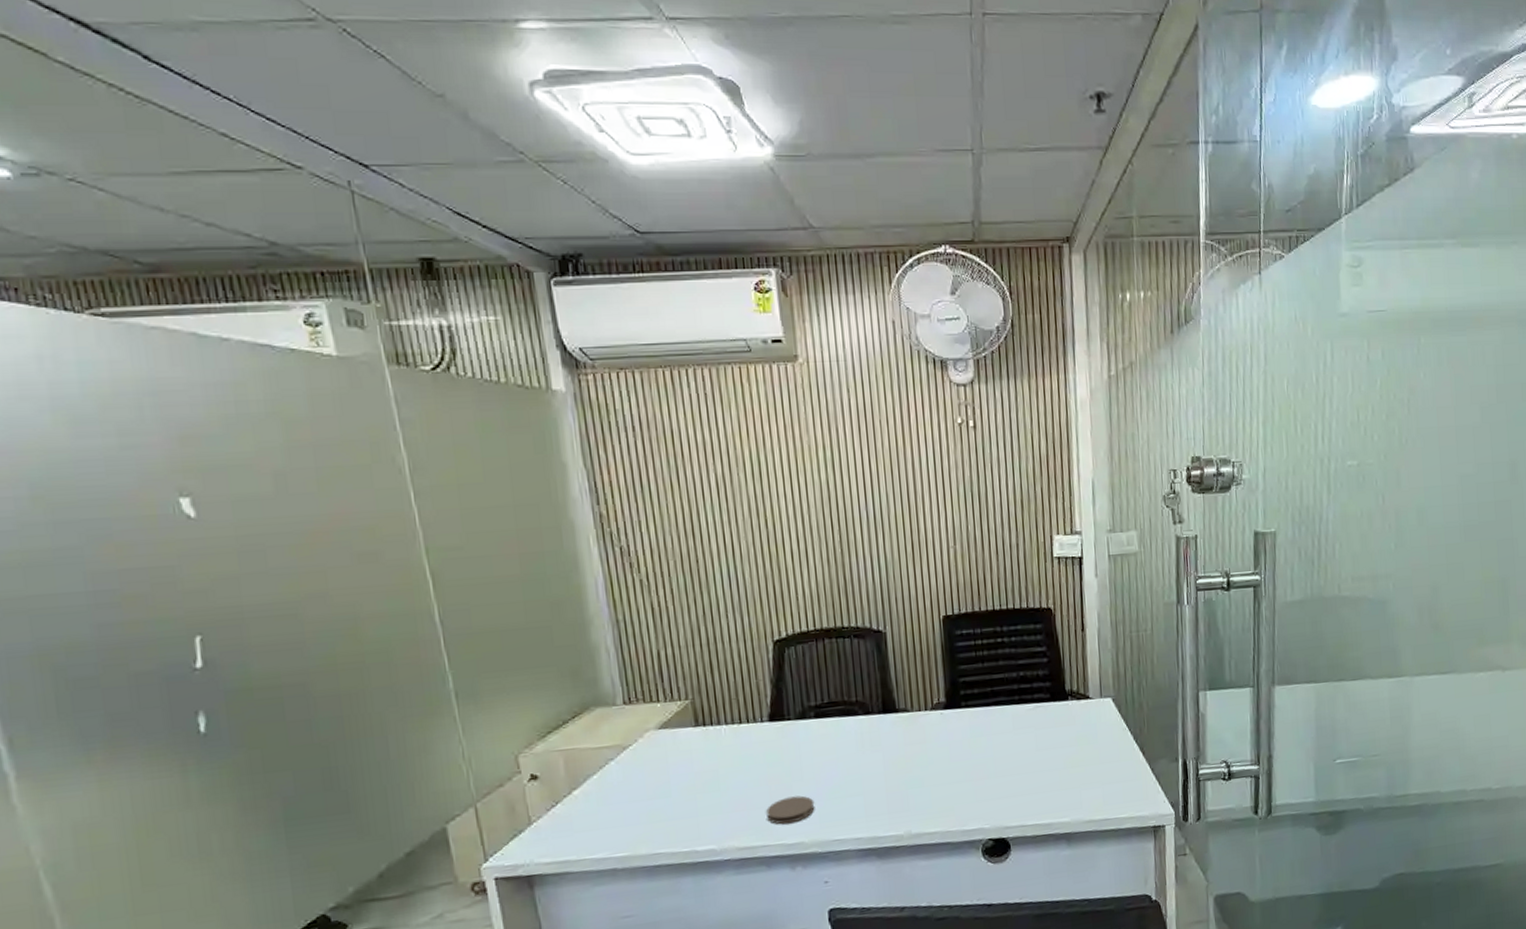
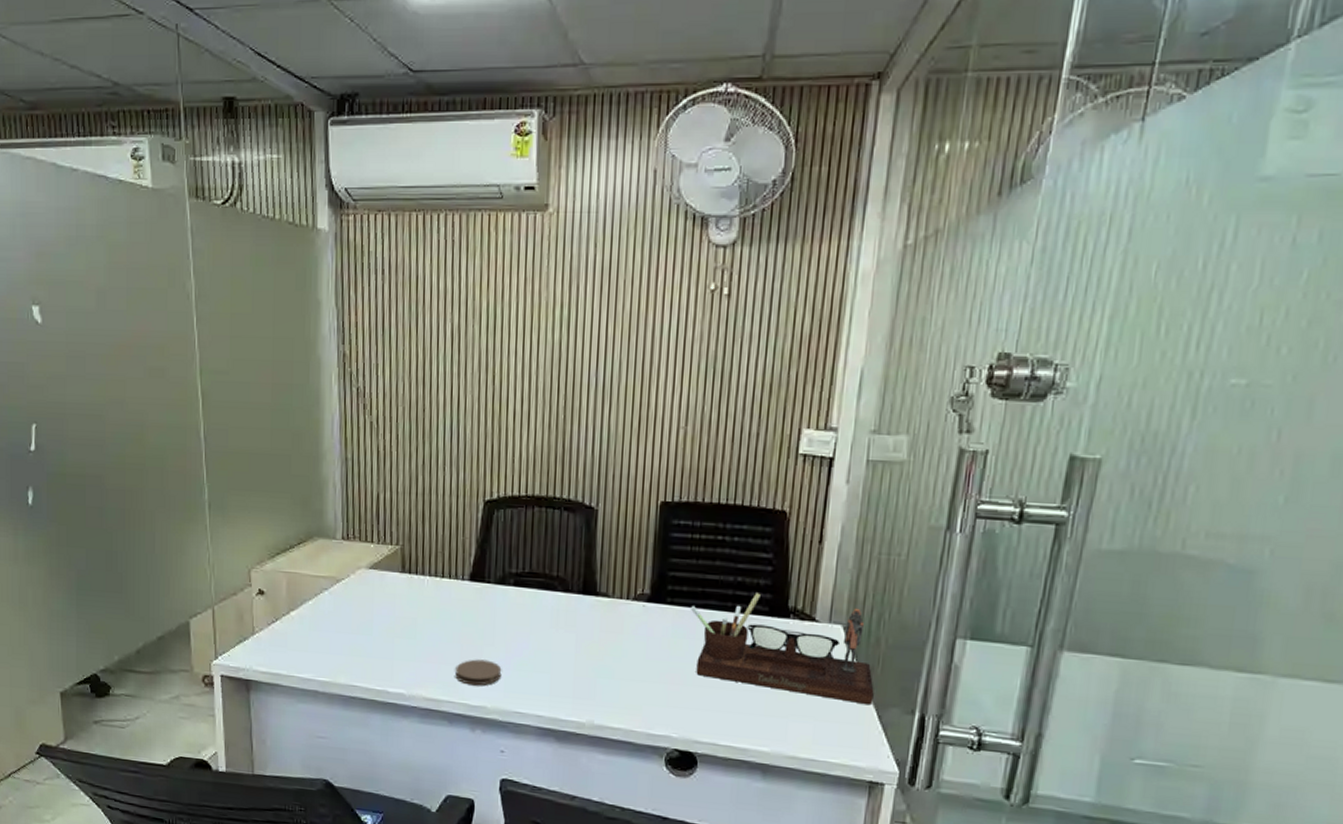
desk organizer: none [983,680,1145,767] -> present [690,593,874,706]

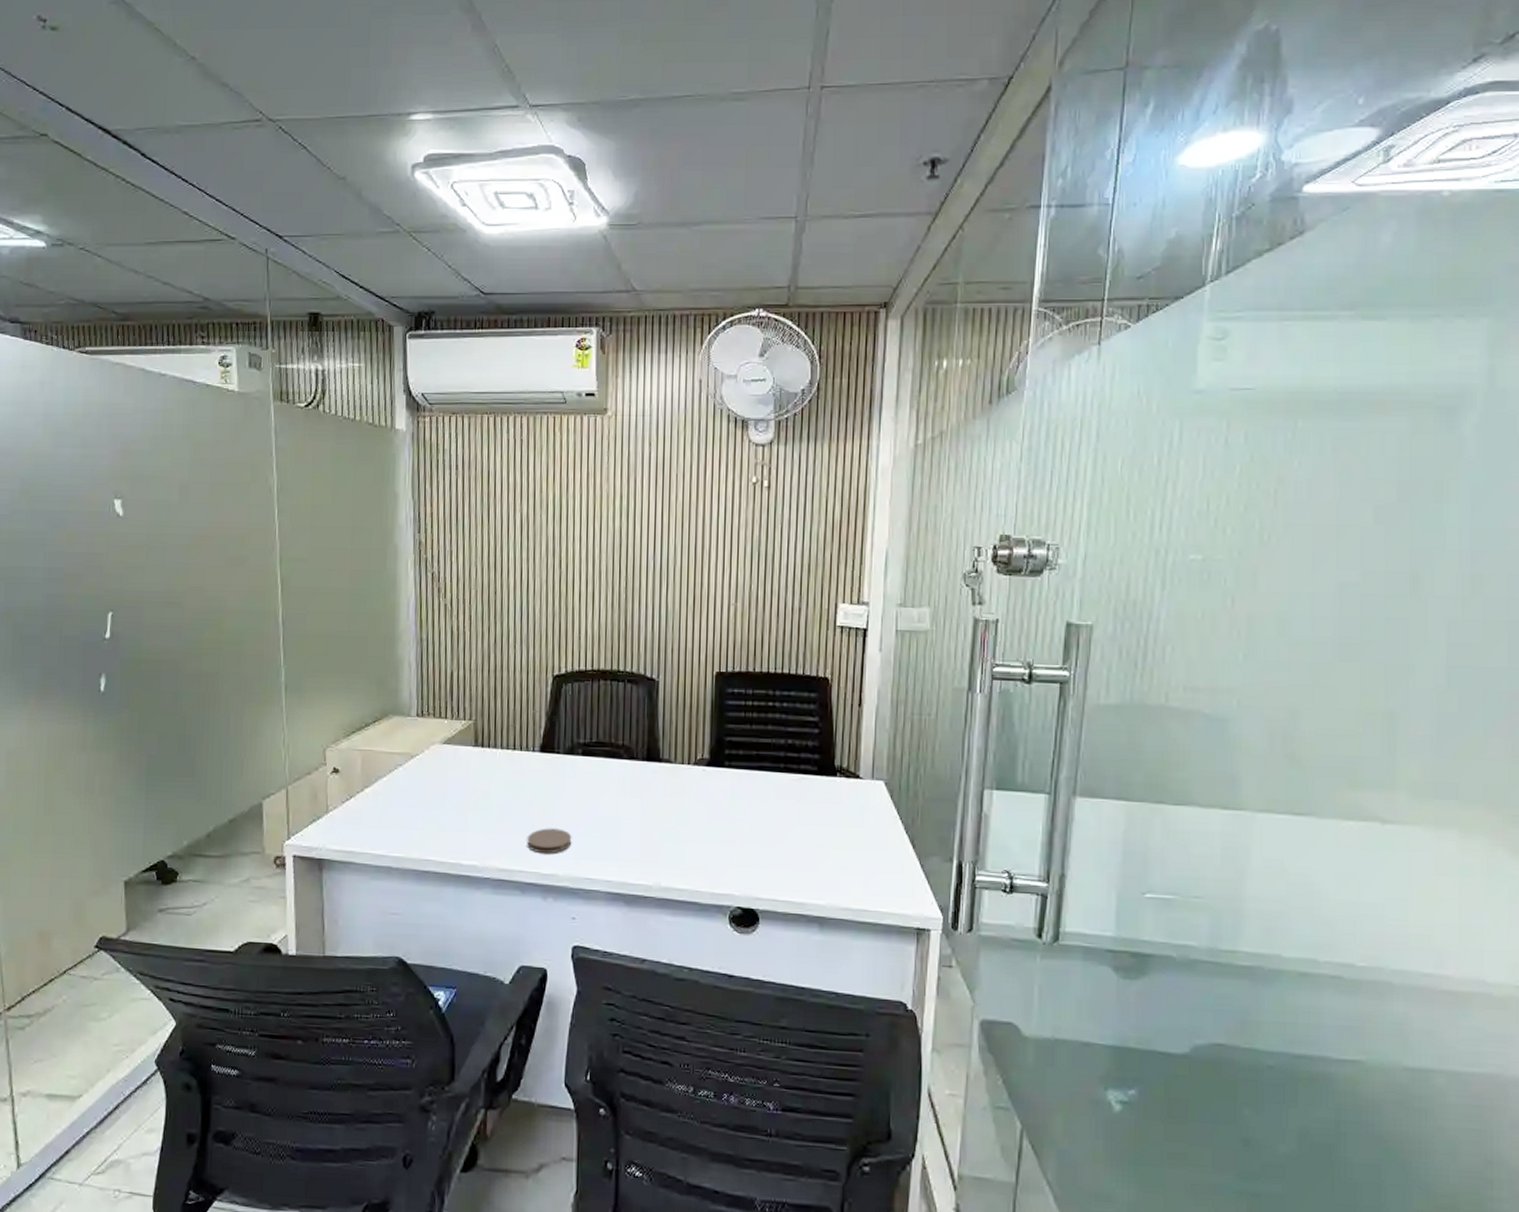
desk organizer: present [690,593,874,706] -> none [746,754,916,855]

